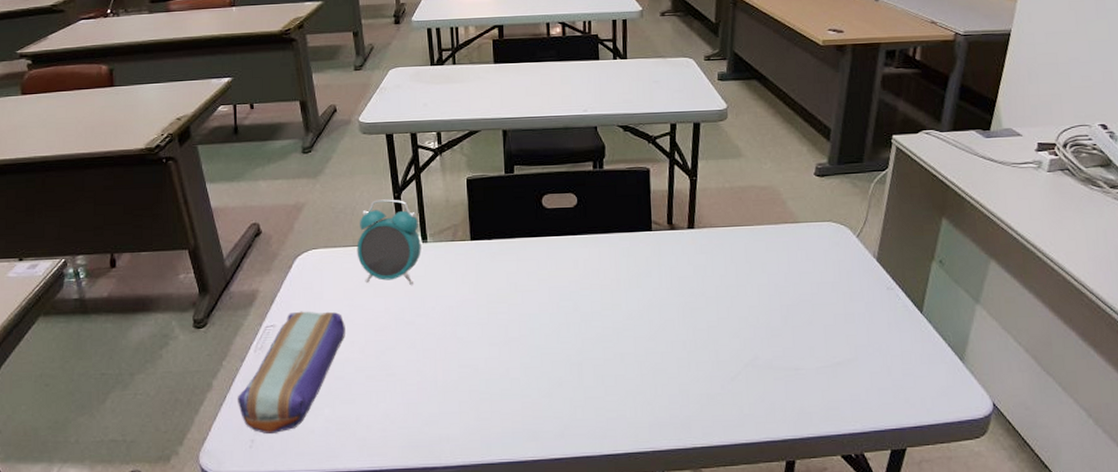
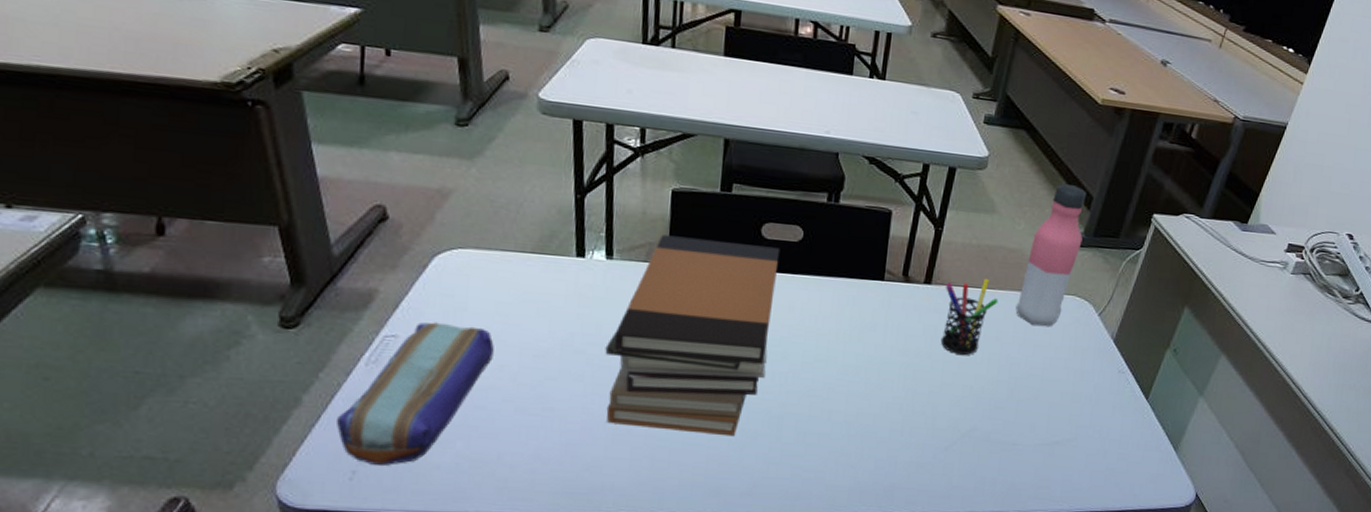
alarm clock: present [357,199,421,285] -> none [518,198,605,307]
book stack: none [429,214,562,385] -> present [605,235,780,437]
pen holder: none [708,216,758,289] -> present [940,278,998,355]
water bottle: none [775,121,828,254] -> present [1015,184,1086,326]

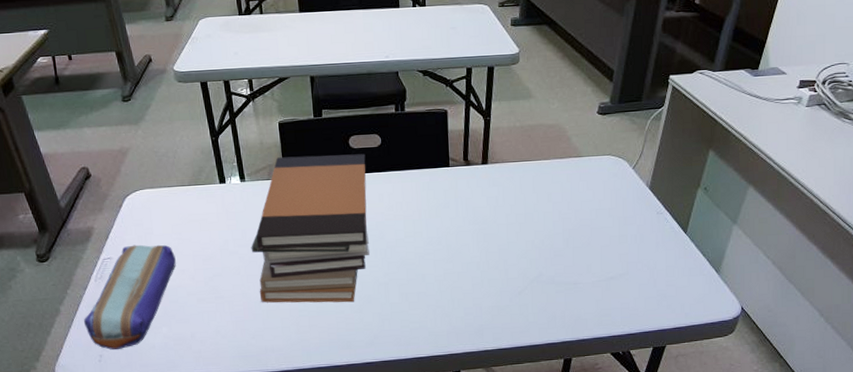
pen holder: present [940,278,998,355] -> none [500,152,545,217]
water bottle: present [1015,184,1086,326] -> none [560,63,609,185]

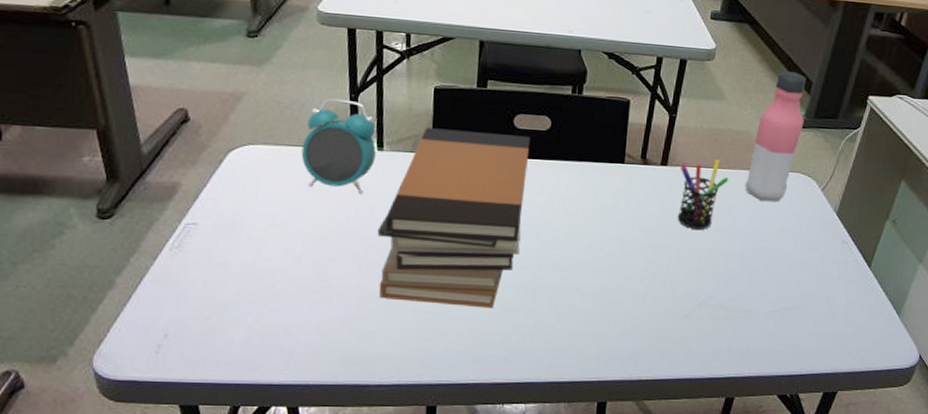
pencil case: present [83,244,176,350] -> none [144,210,281,340]
alarm clock: none [180,143,240,220] -> present [301,98,376,194]
pen holder: none [500,152,545,217] -> present [677,158,729,230]
water bottle: none [560,63,609,185] -> present [745,71,806,201]

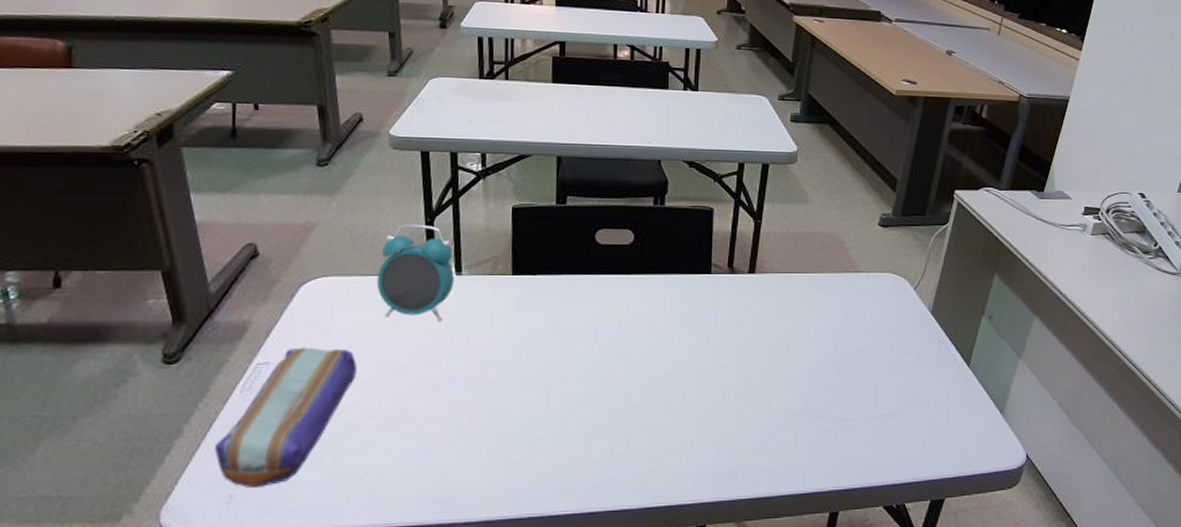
pencil case: none [144,210,281,340] -> present [214,347,357,487]
book stack: present [377,127,531,309] -> none [458,248,614,434]
pen holder: present [677,158,729,230] -> none [768,263,819,337]
water bottle: present [745,71,806,201] -> none [836,170,891,303]

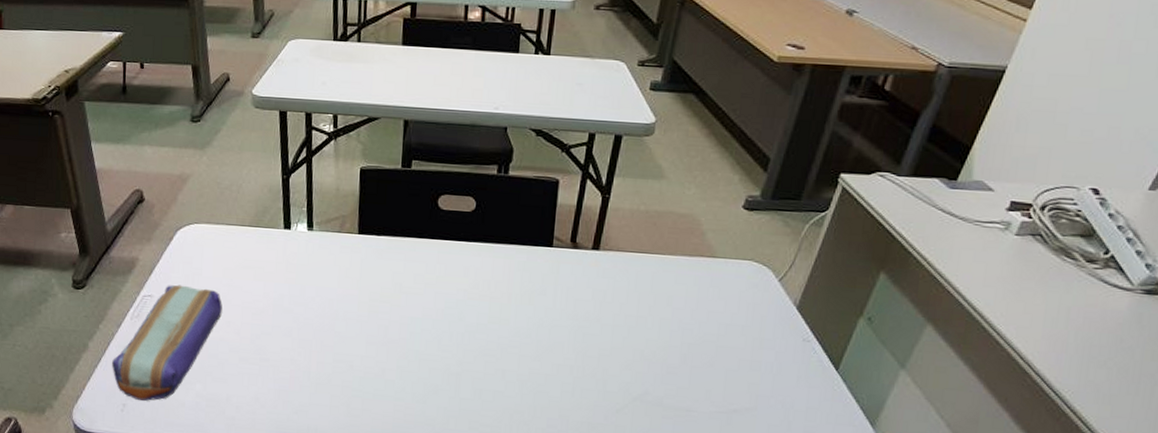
alarm clock: present [376,224,455,321] -> none [239,179,307,272]

